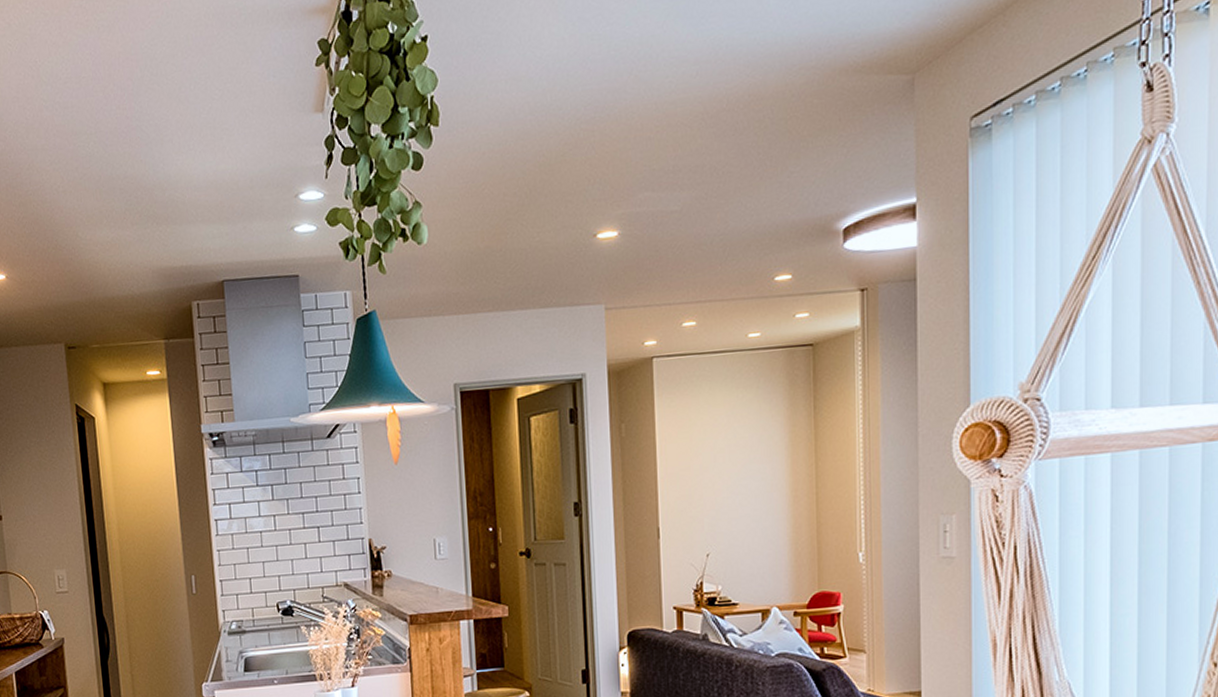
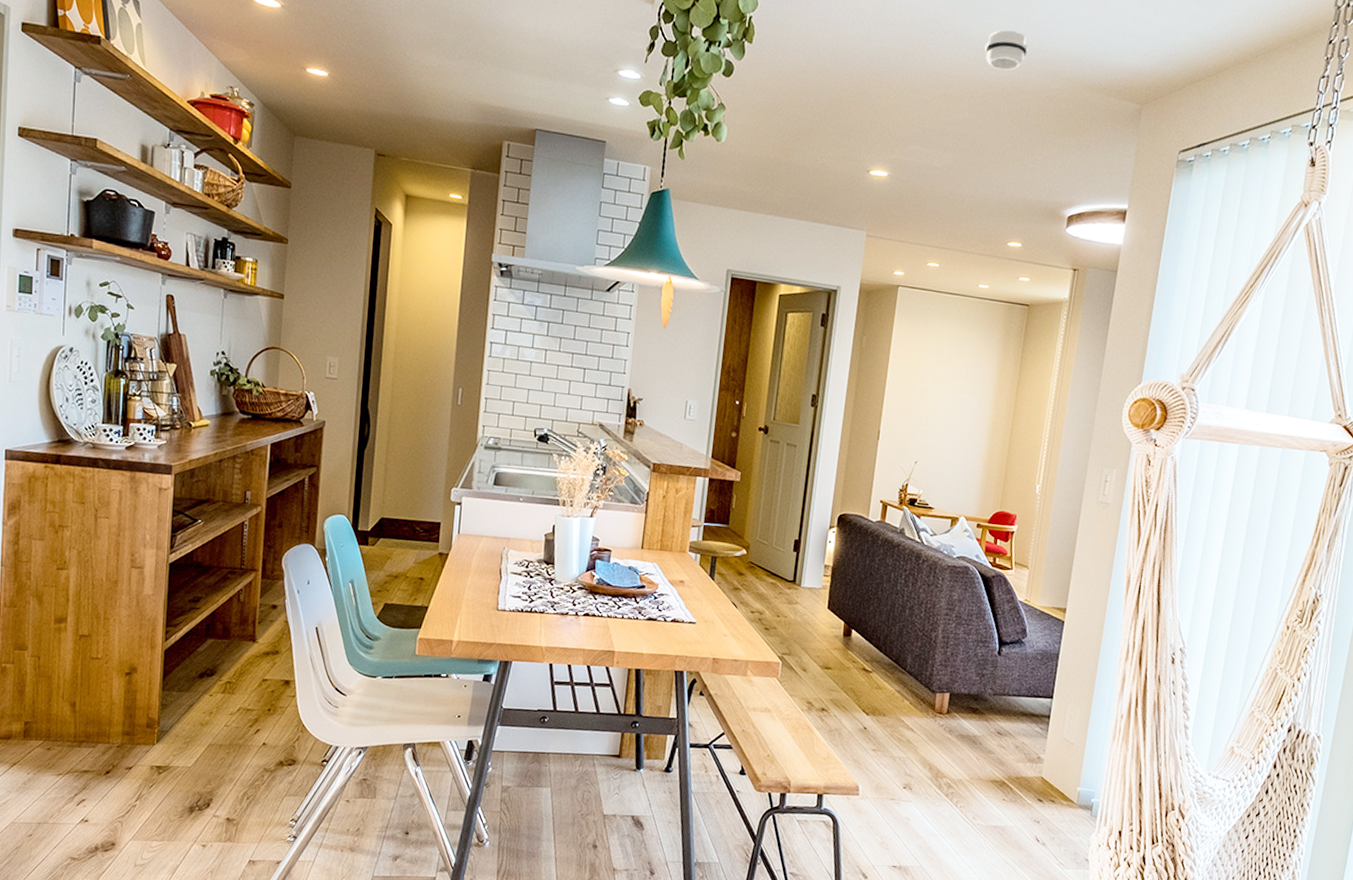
smoke detector: none [707,29,761,80] -> present [984,30,1029,71]

